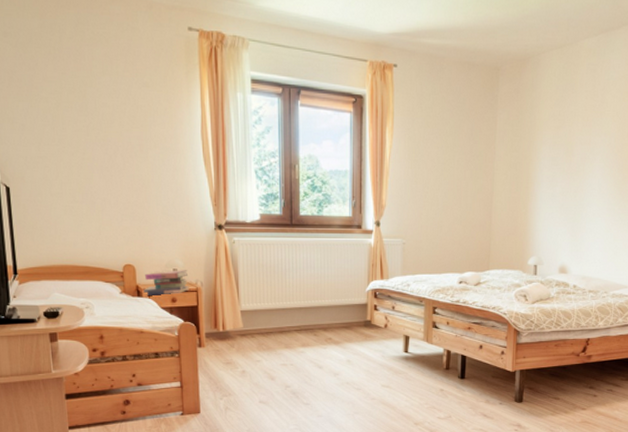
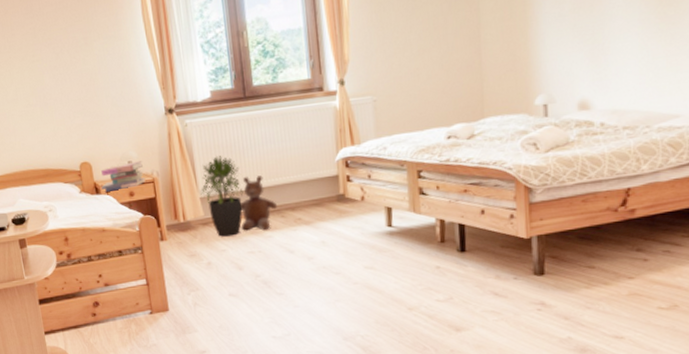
potted plant: none [241,274,282,348] -> present [200,156,244,237]
teddy bear: none [277,296,312,345] -> present [241,175,278,231]

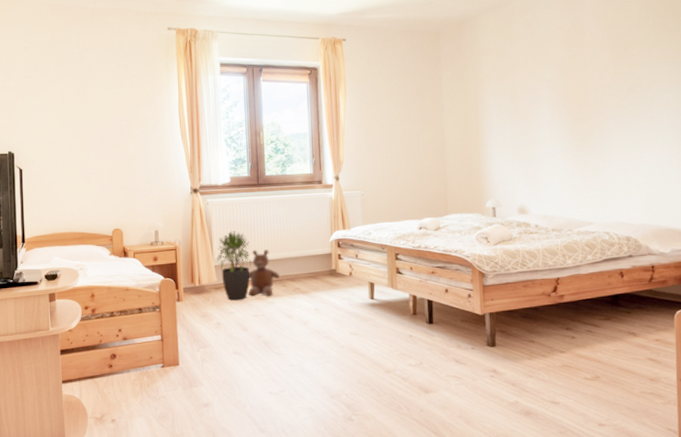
books: present [101,161,146,192] -> none [129,231,169,256]

